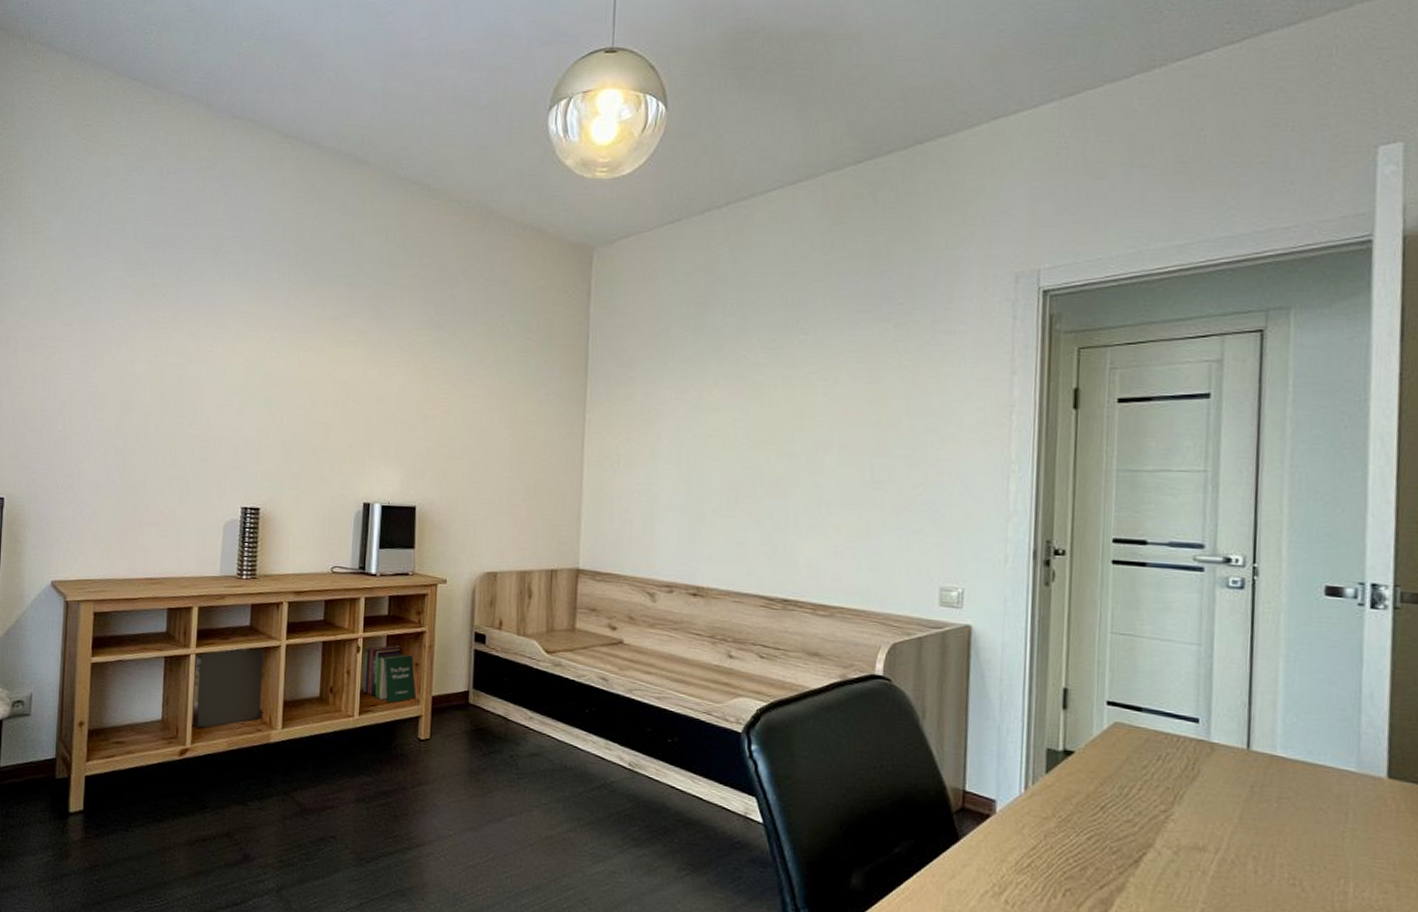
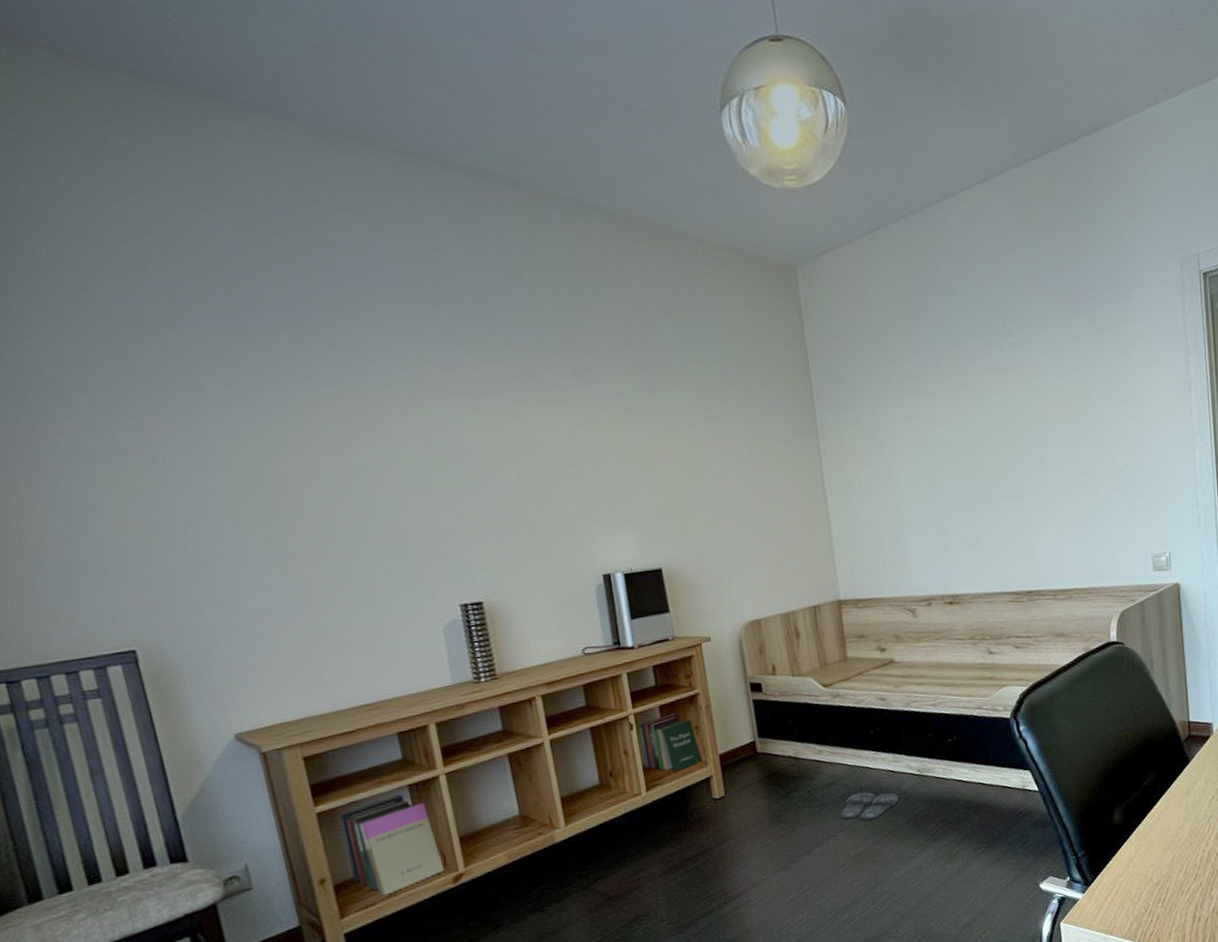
books: none [104,662,175,751] -> present [338,794,445,897]
binder: present [191,647,267,729] -> none [446,750,542,851]
slippers: none [539,771,604,804] -> present [840,792,899,821]

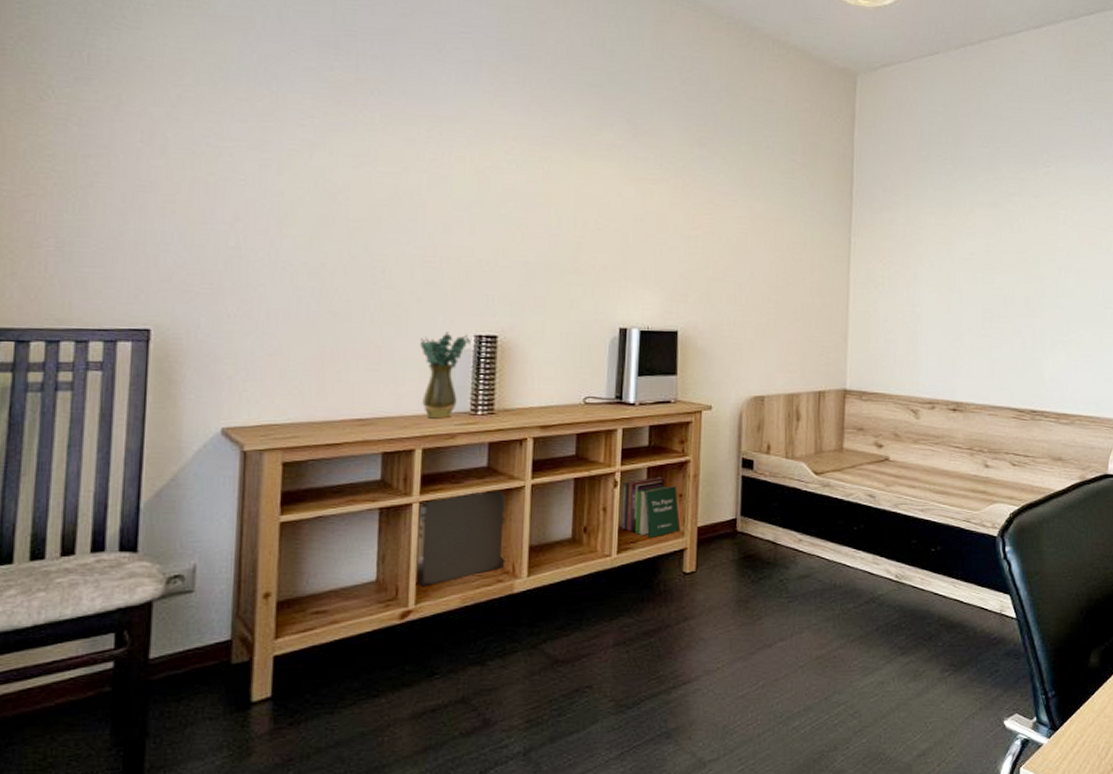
books: present [338,794,445,897] -> none [299,516,394,622]
vase: none [406,604,459,694] -> present [420,331,471,419]
binder: none [446,750,542,851] -> present [414,490,508,587]
slippers: present [840,792,899,821] -> none [809,590,872,621]

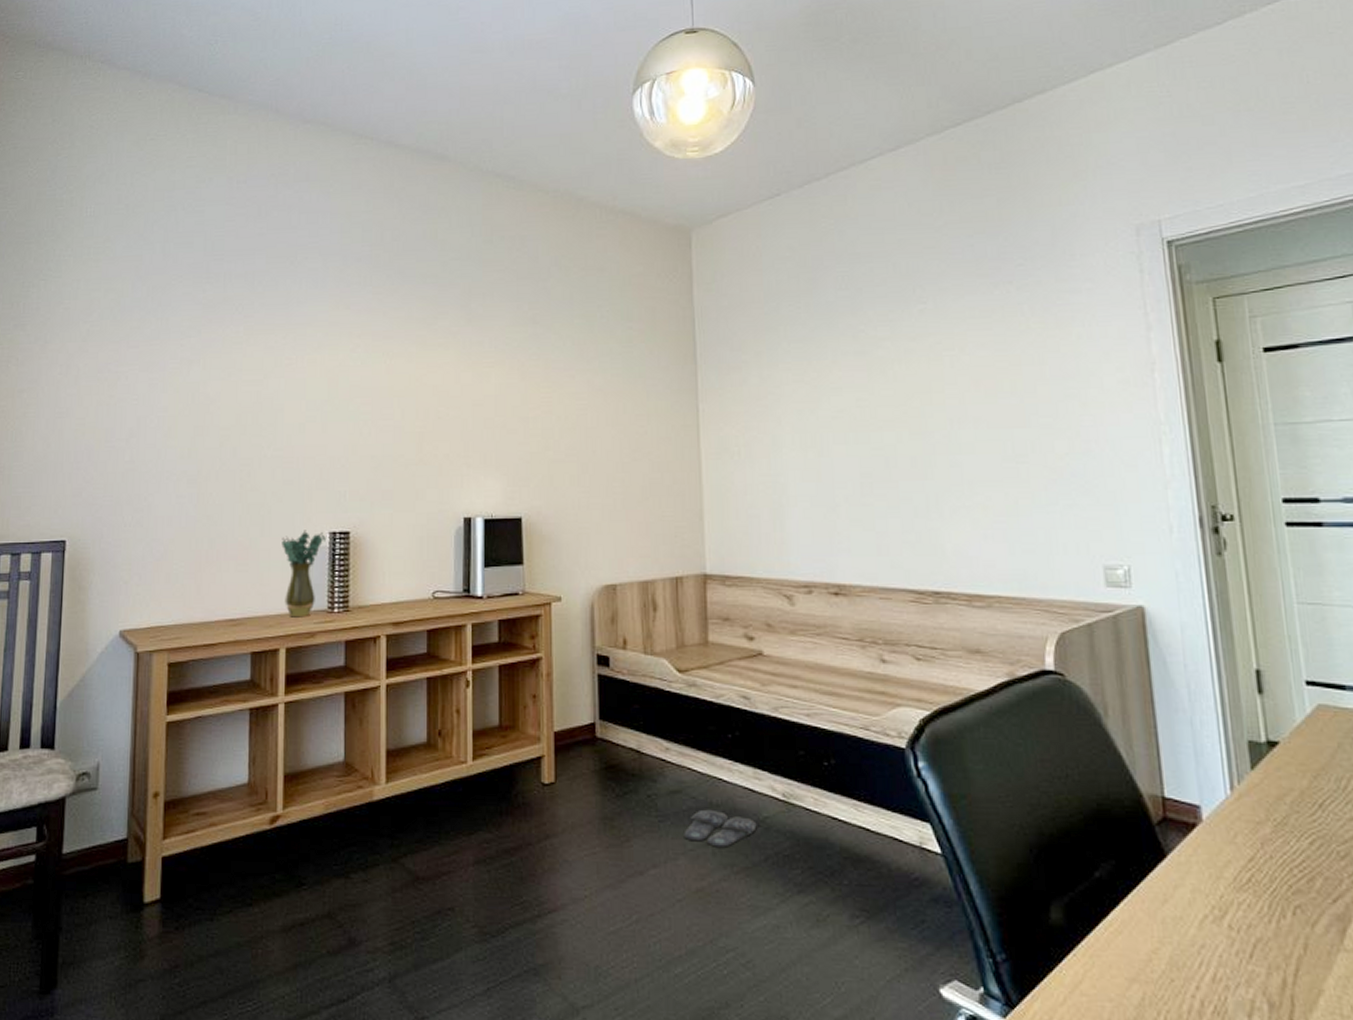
binder: present [414,490,508,587] -> none [281,690,365,791]
books: present [621,476,681,538] -> none [475,675,536,743]
slippers: none [809,590,872,621] -> present [683,809,757,848]

